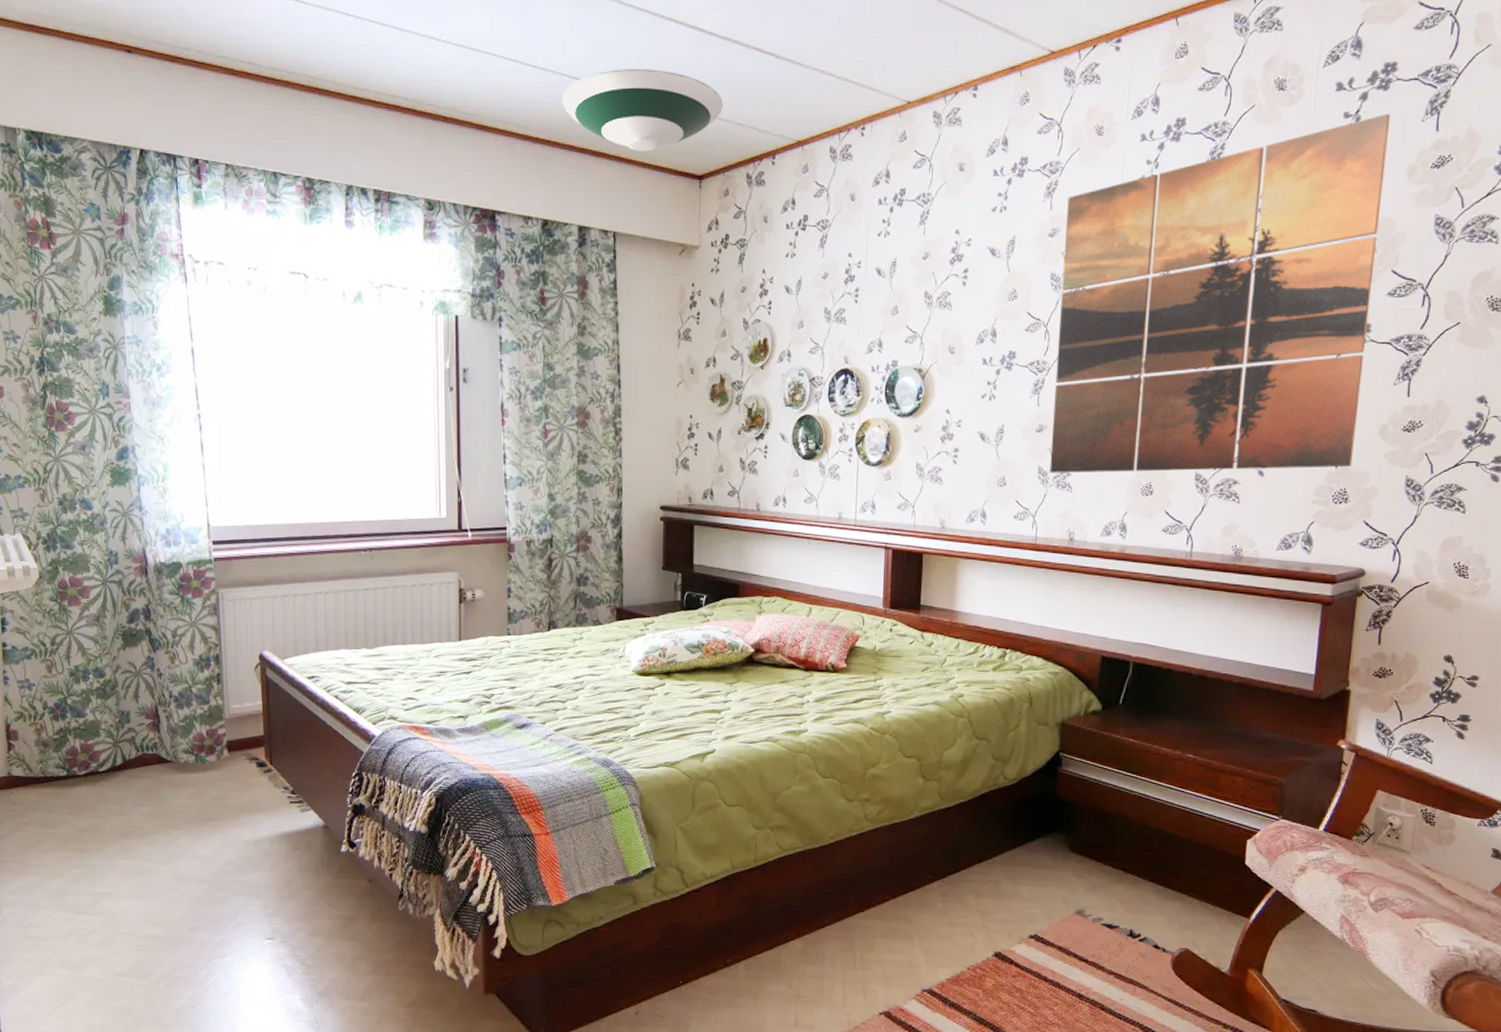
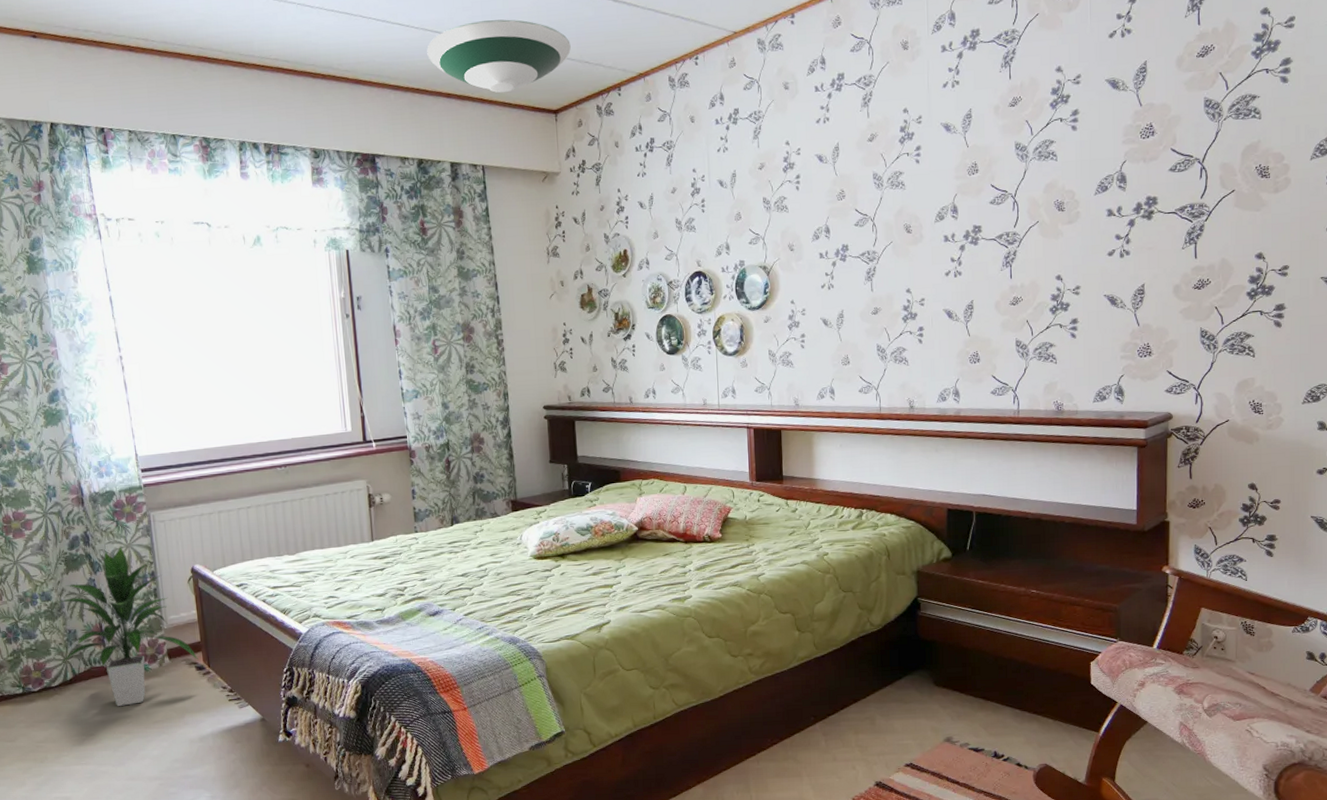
indoor plant: none [107,624,261,799] -> present [53,546,199,706]
wall art: present [1049,113,1390,473] -> none [882,12,1158,350]

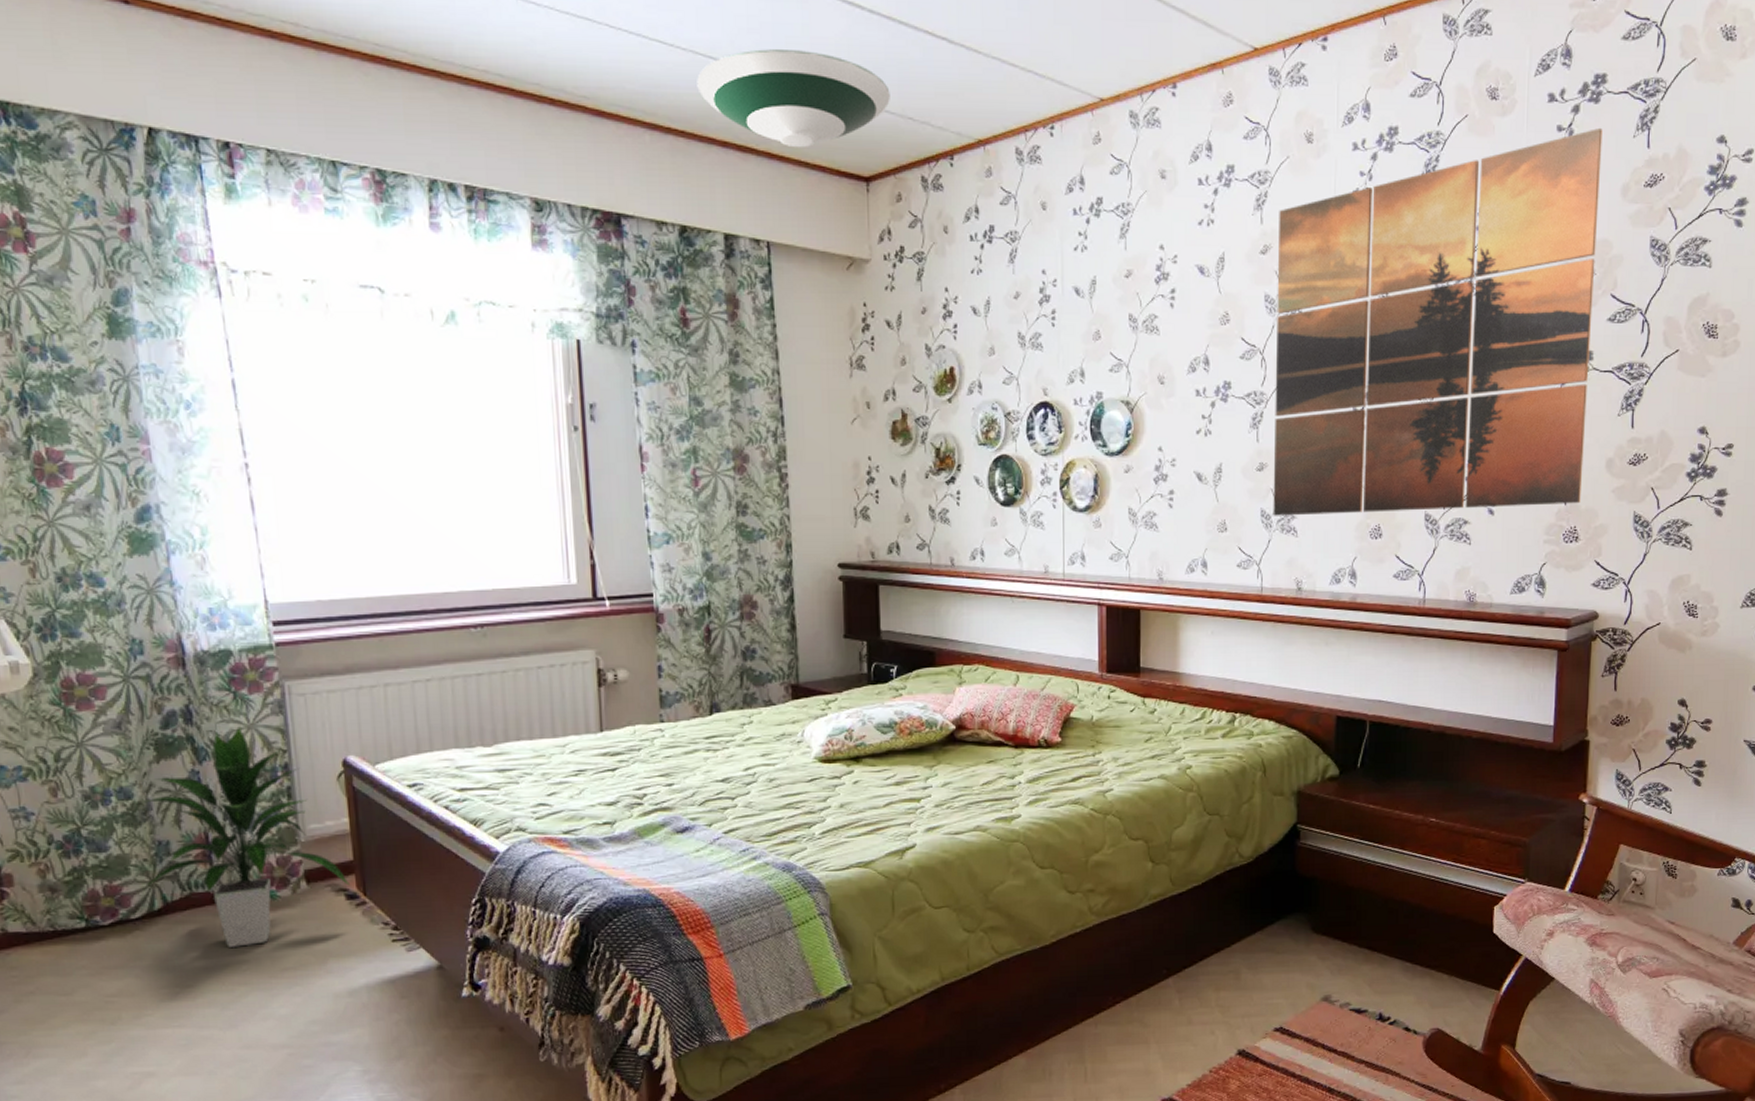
wall art: none [882,12,1158,350] -> present [1273,127,1603,516]

